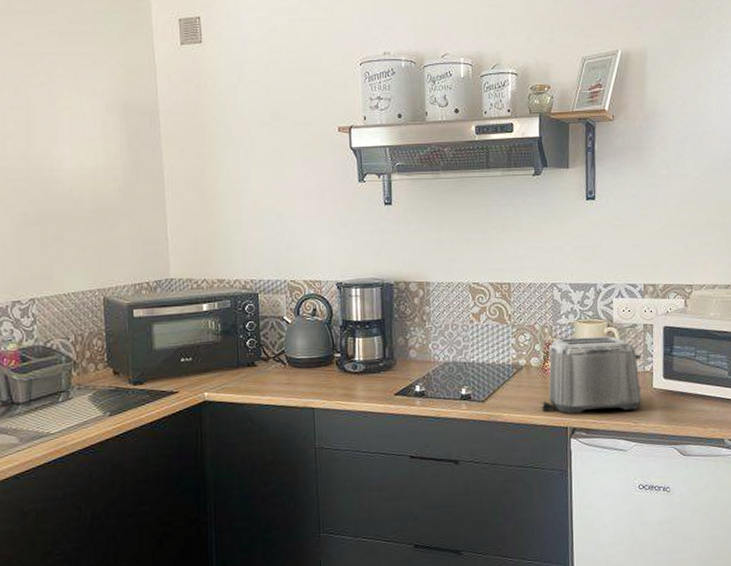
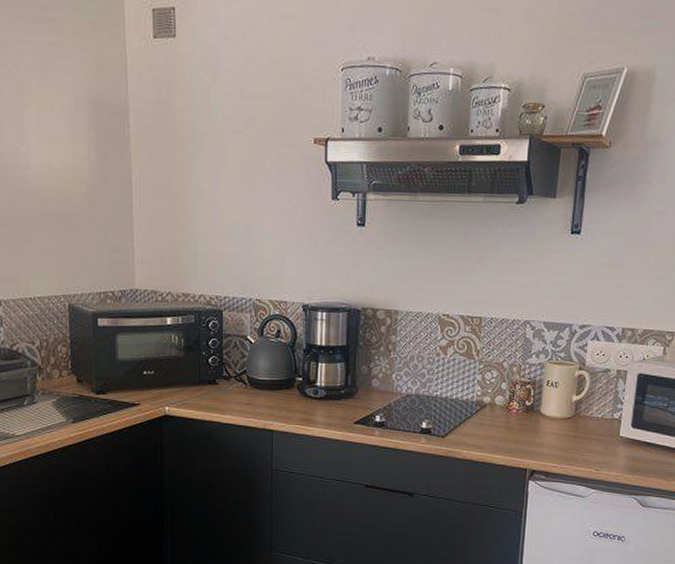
toaster: present [539,336,642,414] -> none [500,378,612,457]

